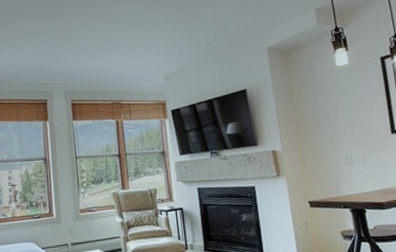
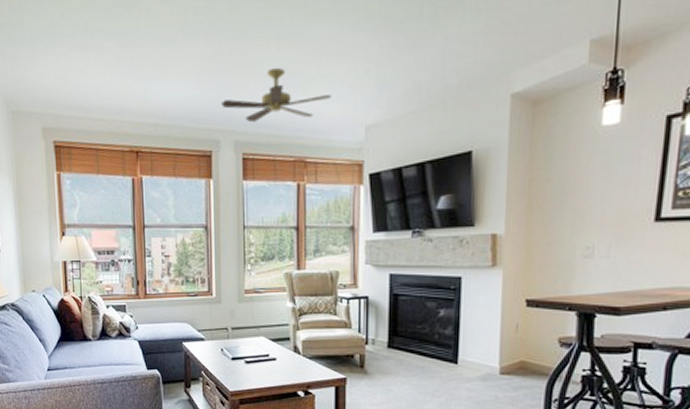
ceiling fan: none [53,37,137,77] -> present [222,68,332,123]

